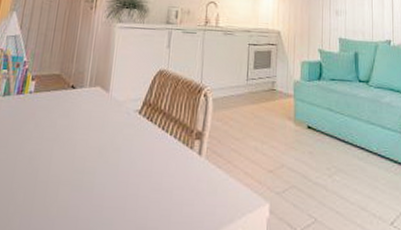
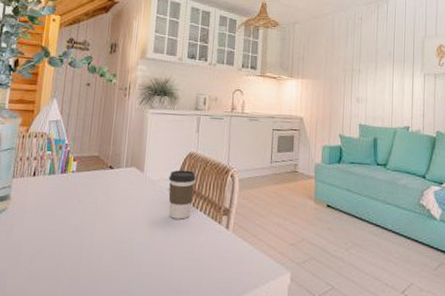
coffee cup: none [135,89,166,145] -> present [168,170,196,219]

